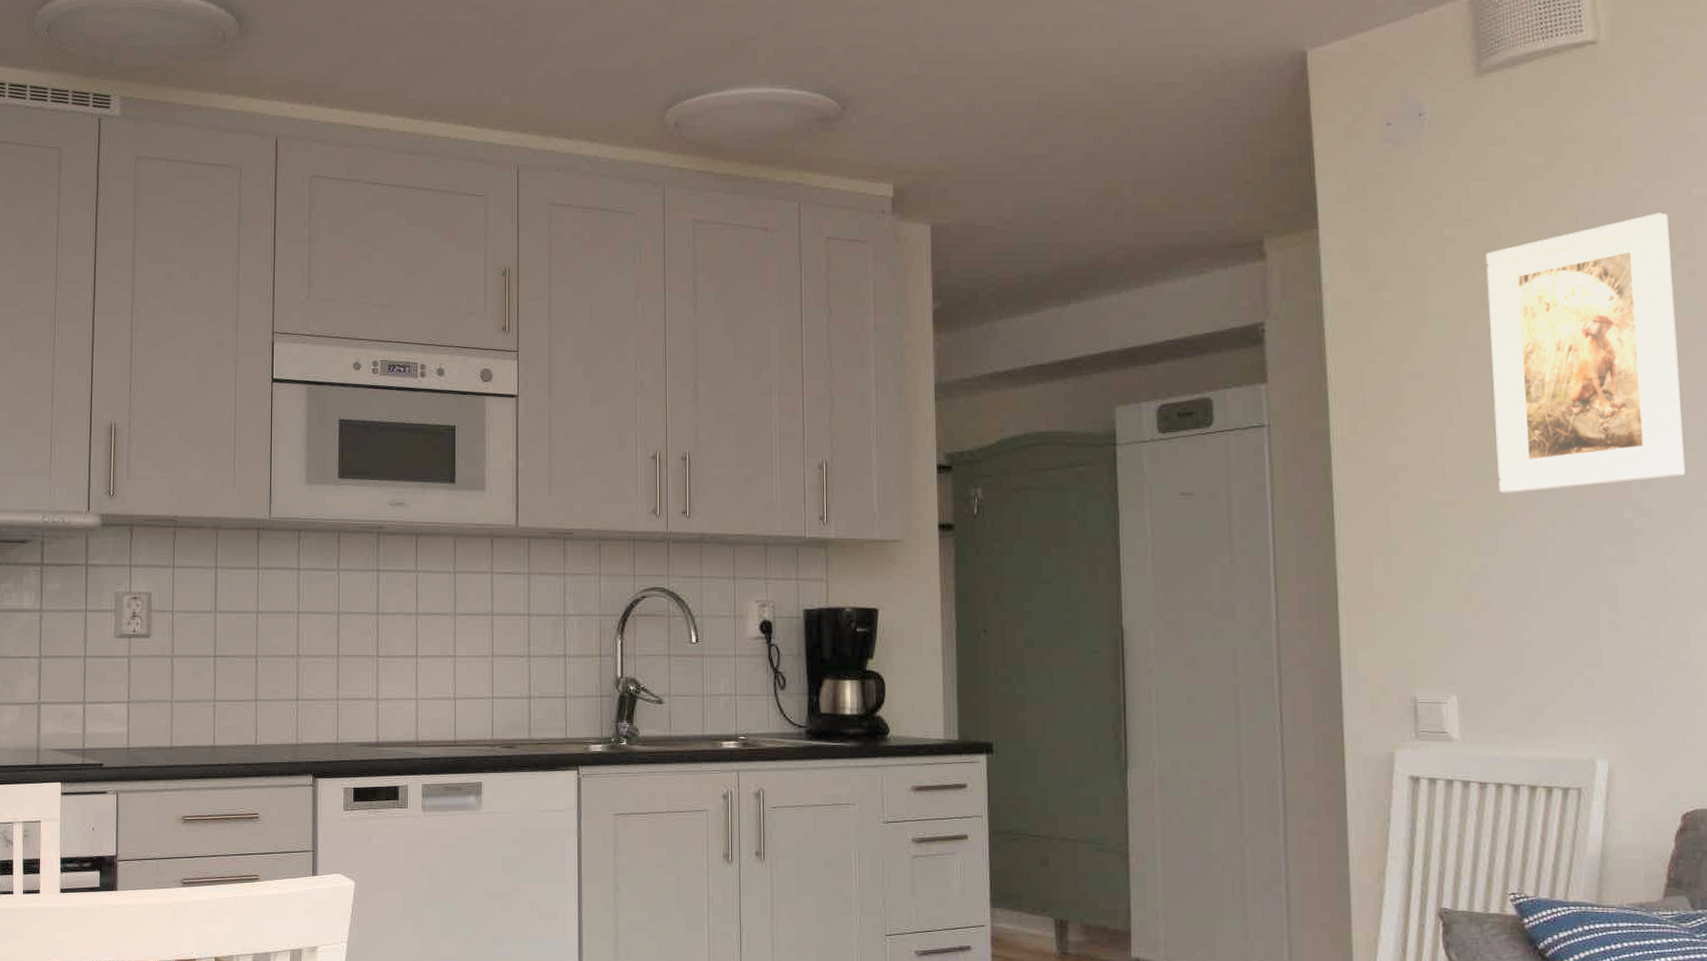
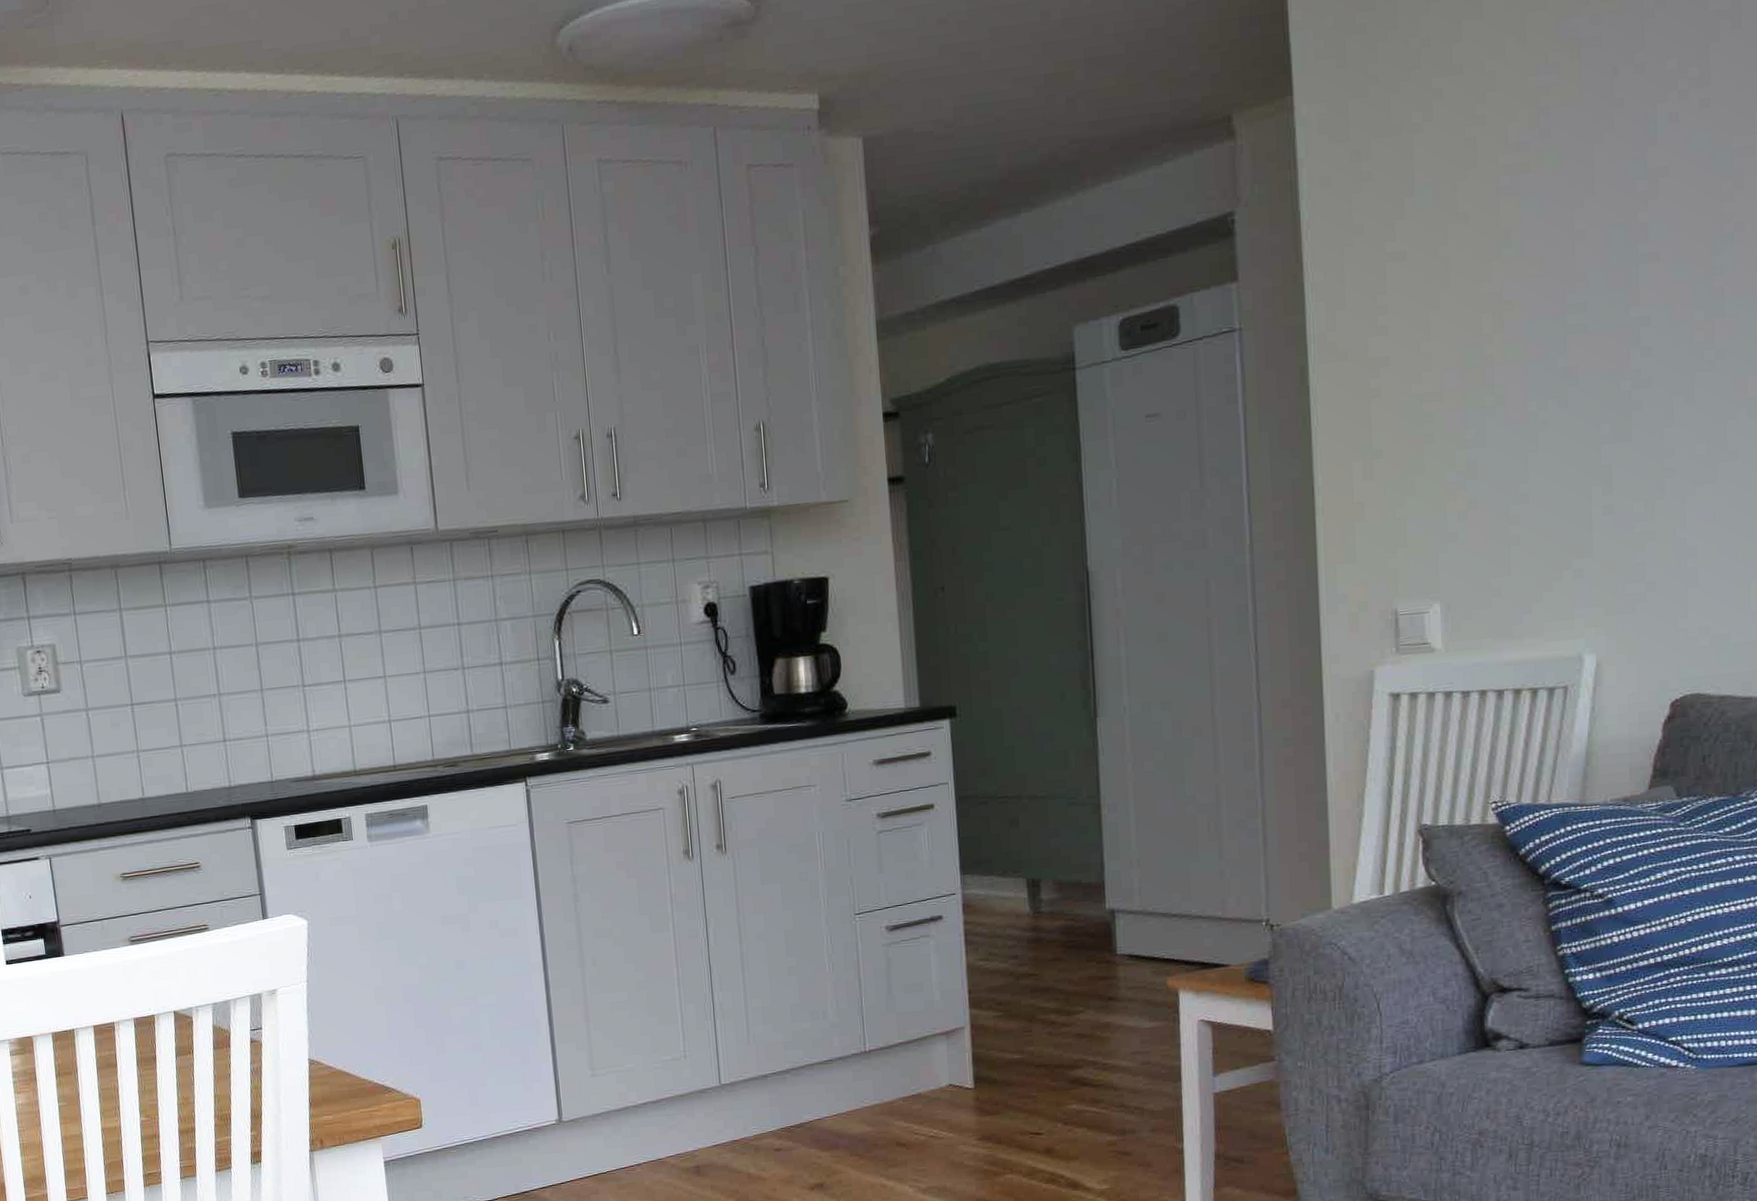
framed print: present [1485,212,1686,493] -> none [1478,34,1689,378]

